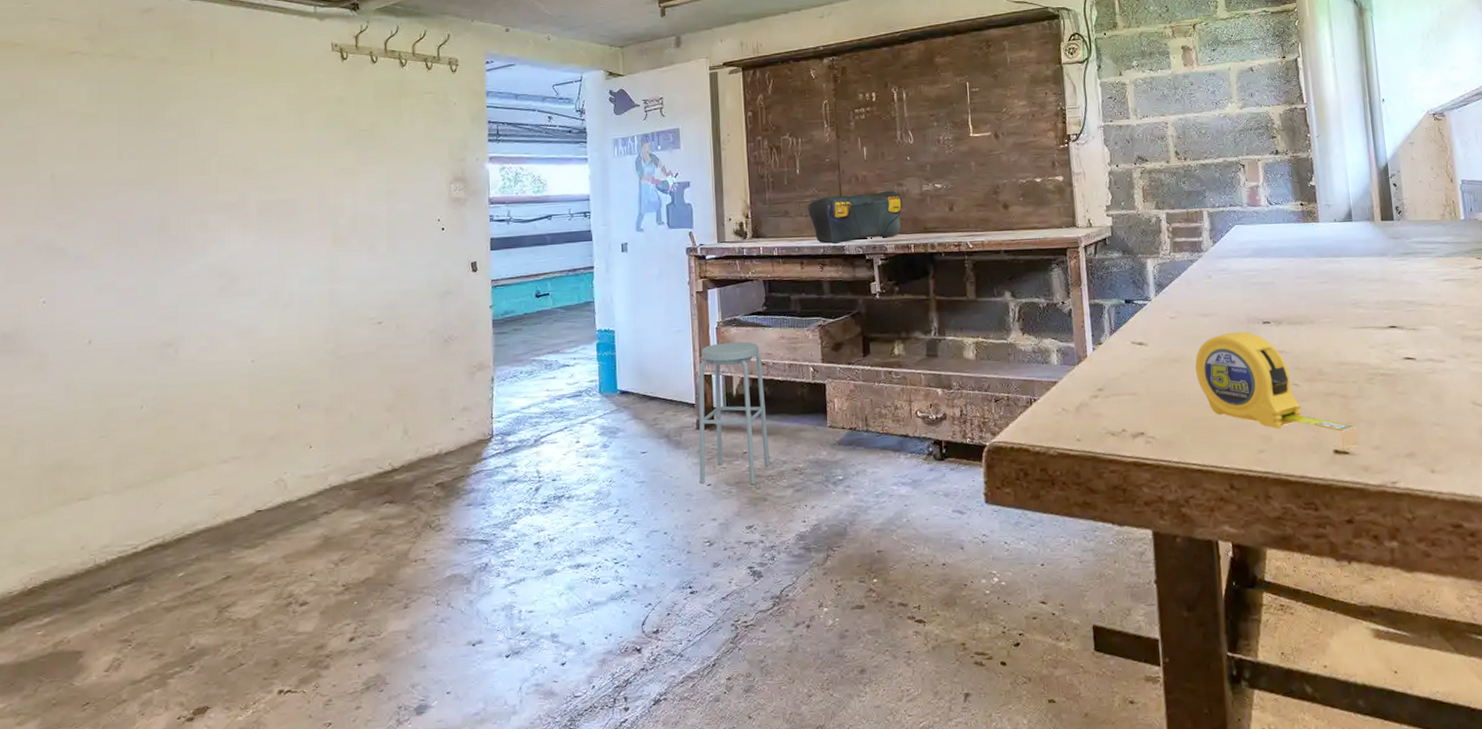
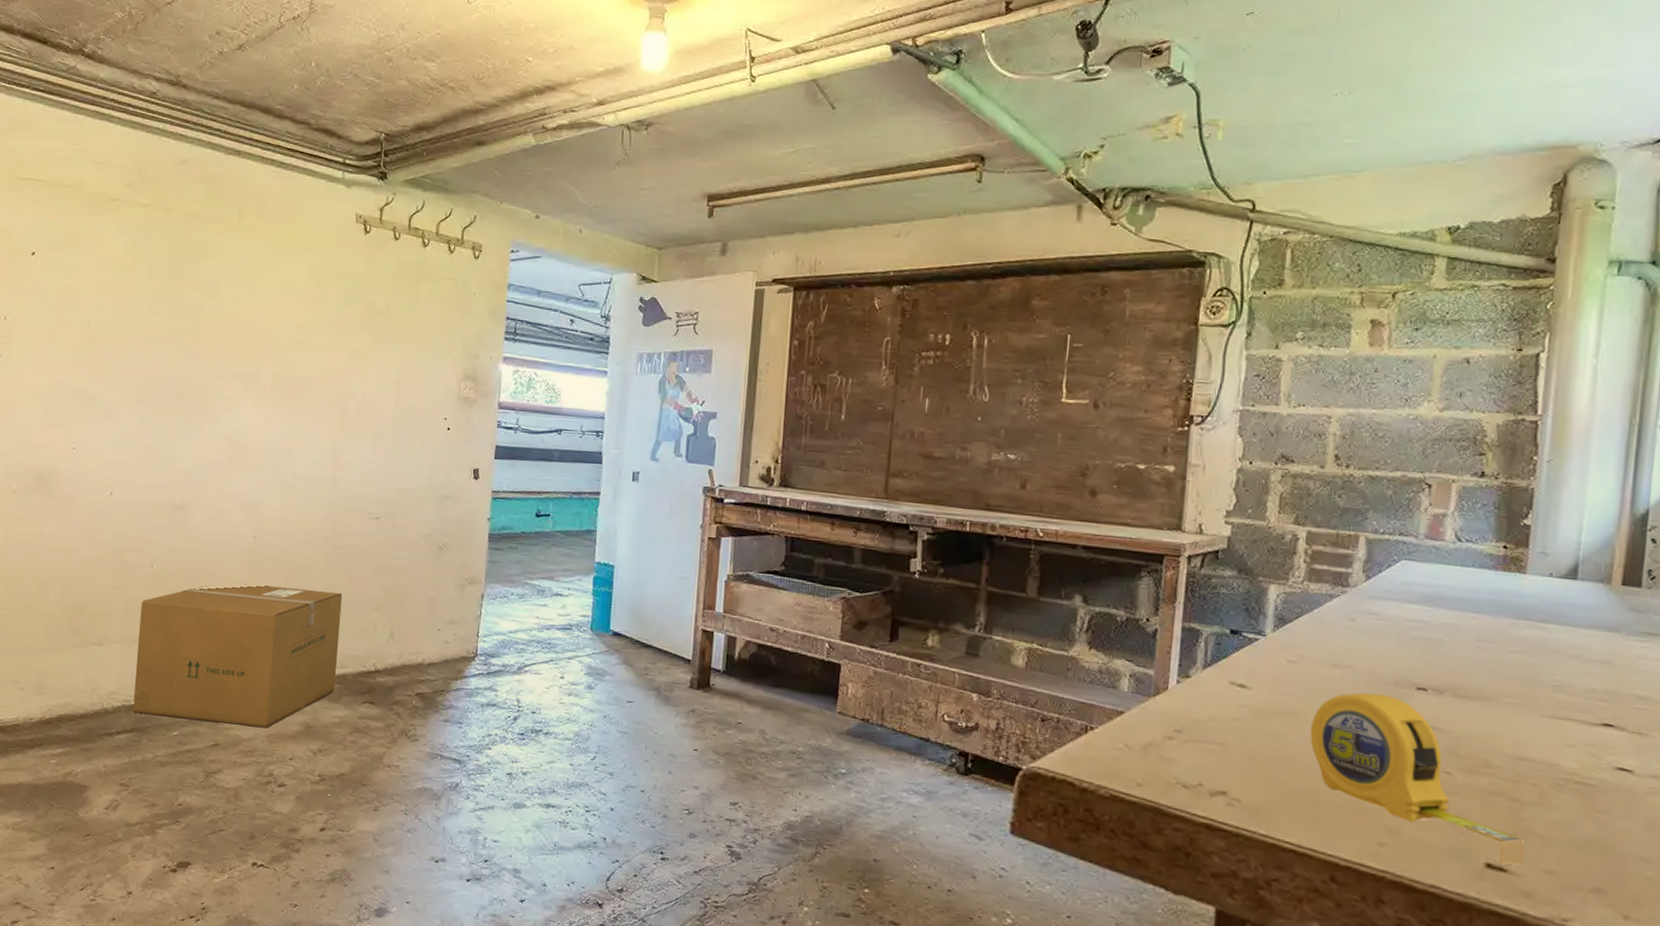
box: none [130,401,352,562] -> present [133,583,343,728]
stool: present [698,341,771,485] -> none [686,598,772,760]
toolbox: present [808,191,903,245] -> none [848,451,964,509]

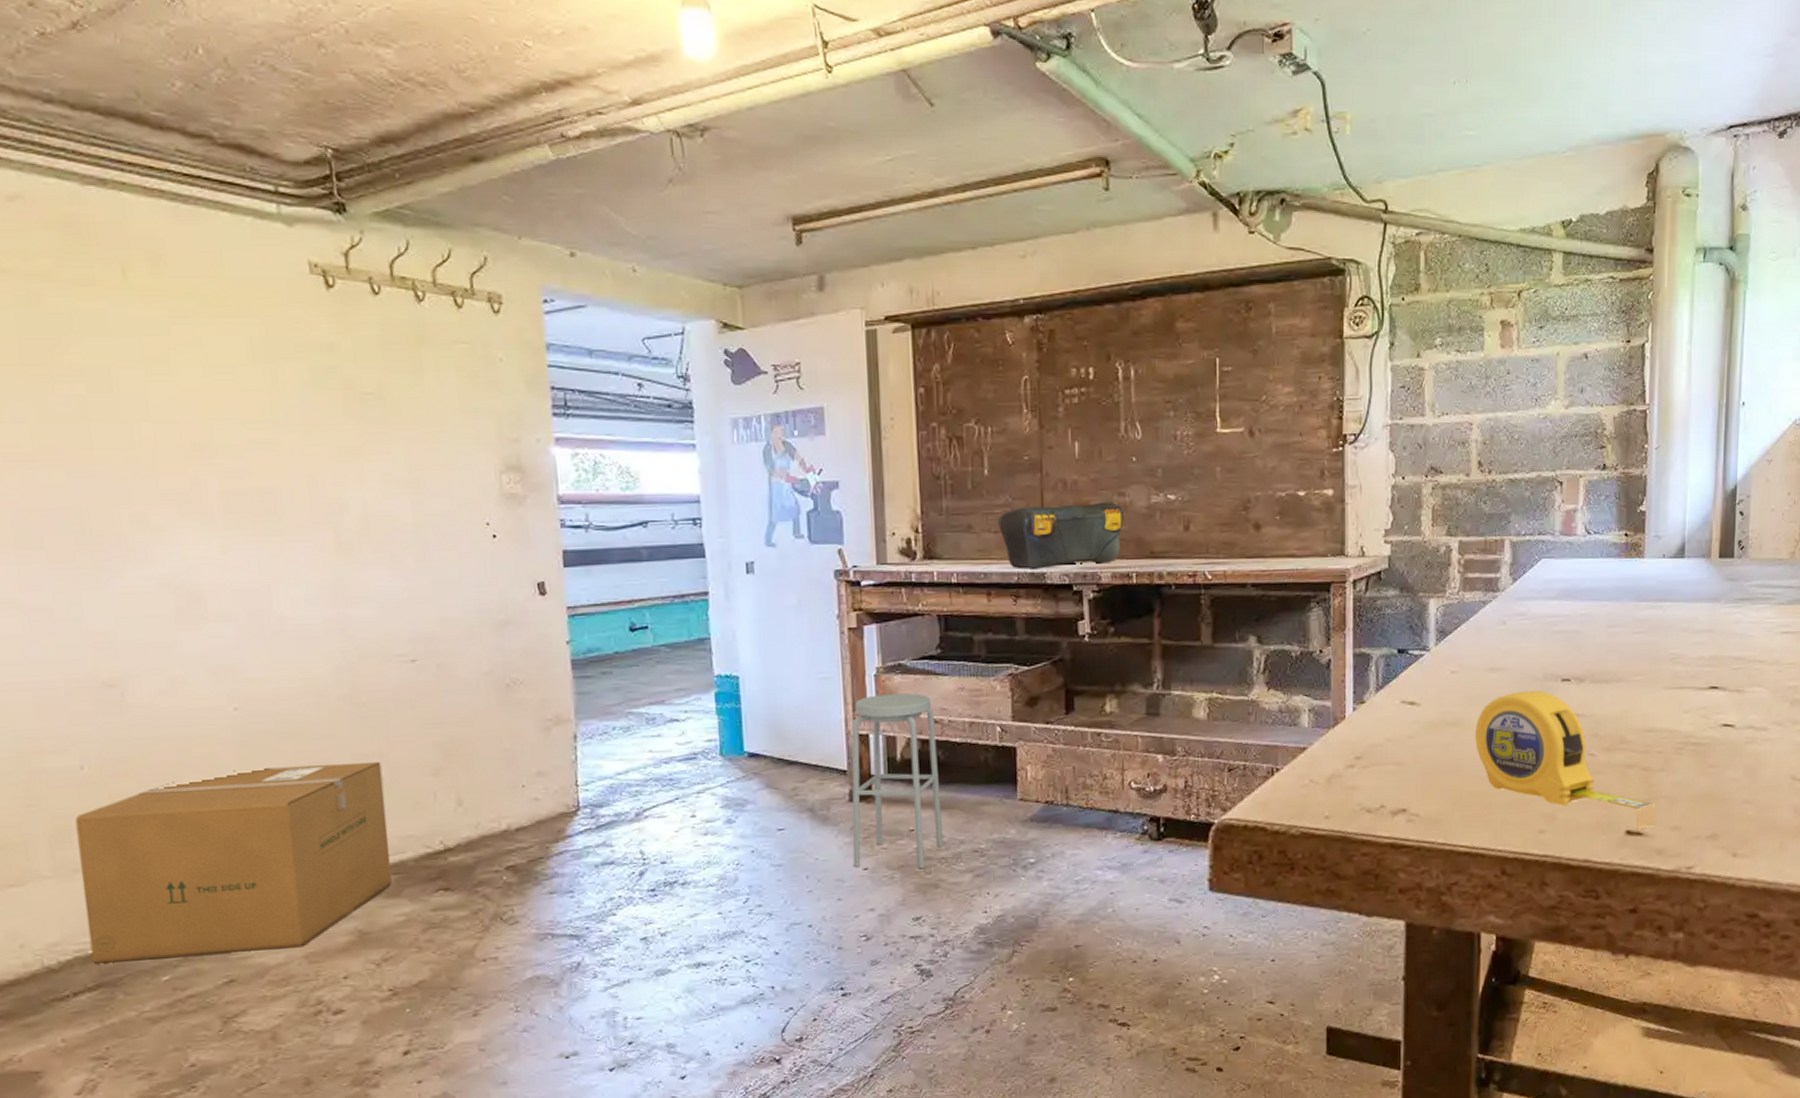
stool: none [686,598,772,760] -> present [851,693,944,870]
toolbox: none [848,451,964,509] -> present [998,501,1124,571]

